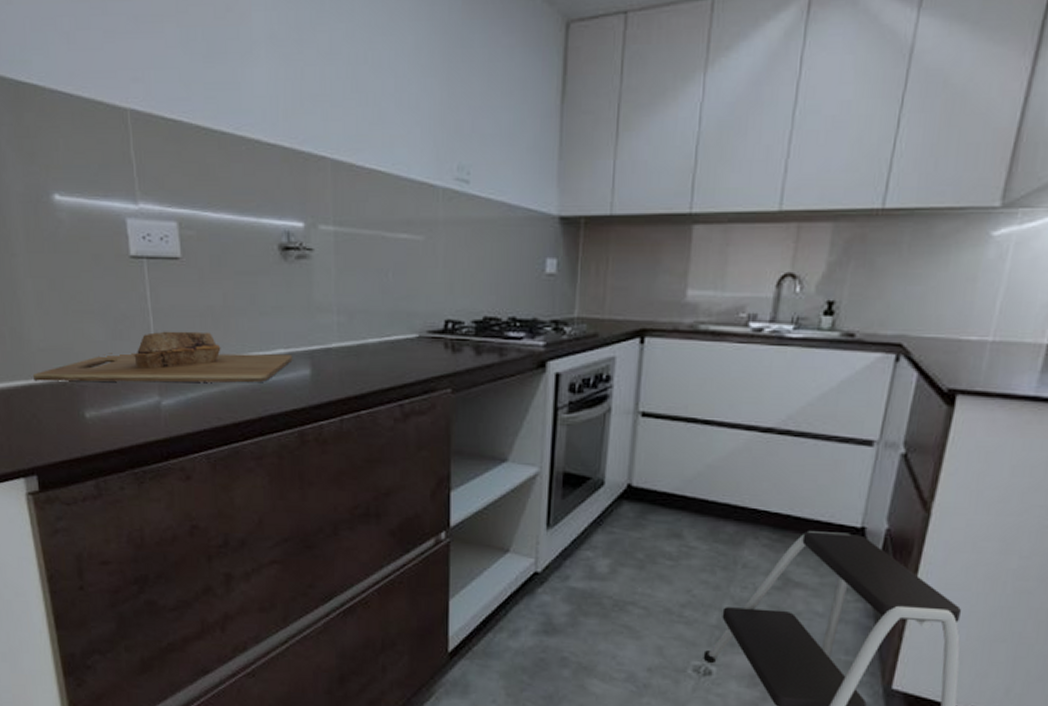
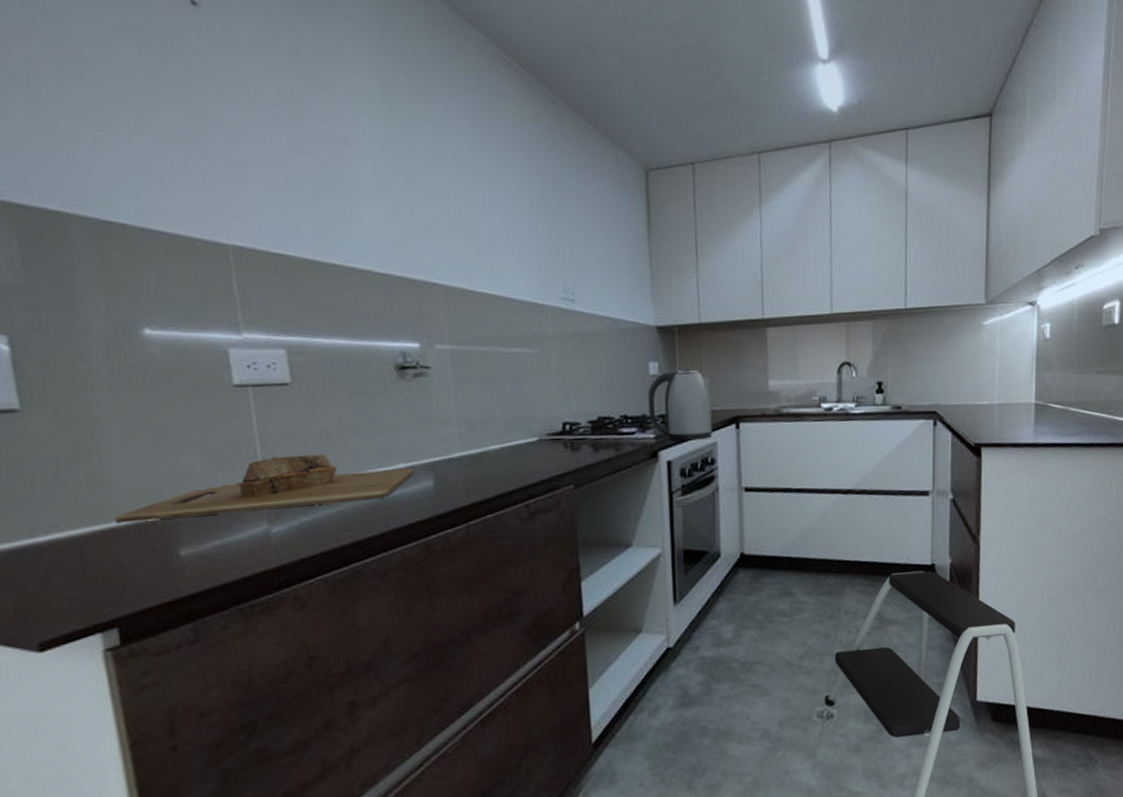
kettle: none [540,268,616,353] -> present [647,368,713,441]

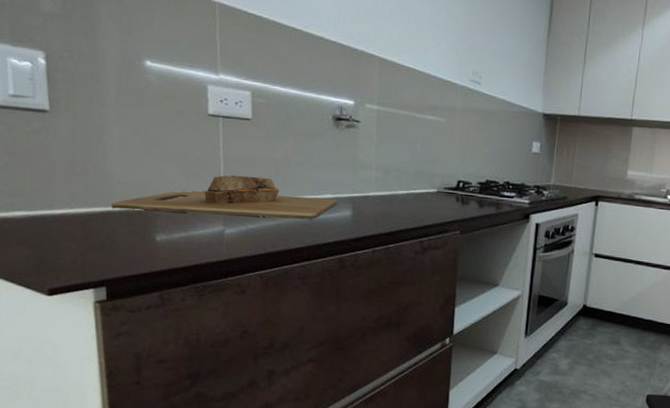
kettle: present [647,368,713,441] -> none [527,151,581,211]

